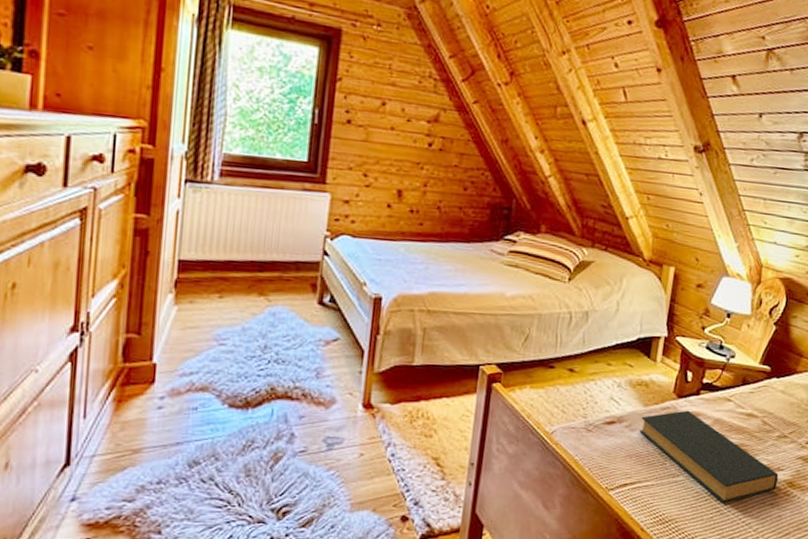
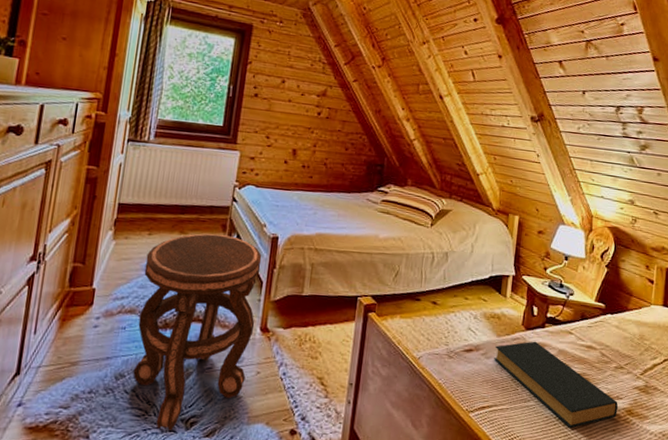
side table: none [210,295,363,522] -> present [133,233,262,431]

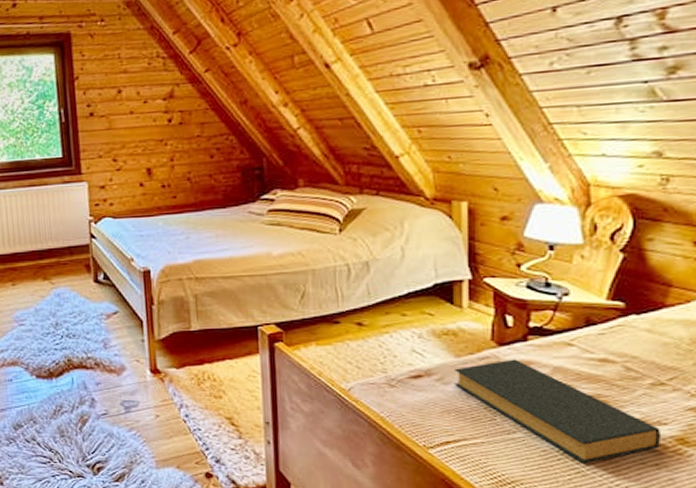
side table: present [133,233,262,431] -> none [15,276,145,476]

